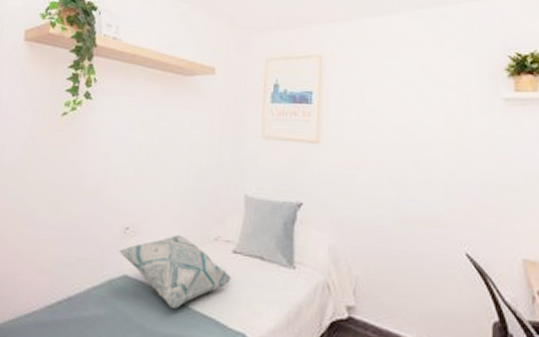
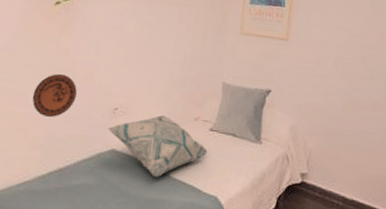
decorative plate: none [40,191,86,239] -> present [32,74,77,118]

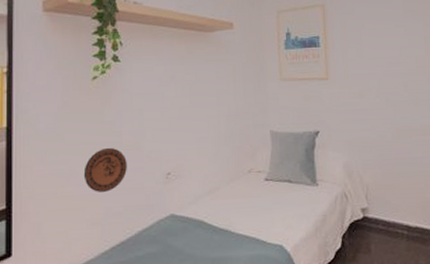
decorative pillow: present [107,115,208,177] -> none [162,173,266,235]

